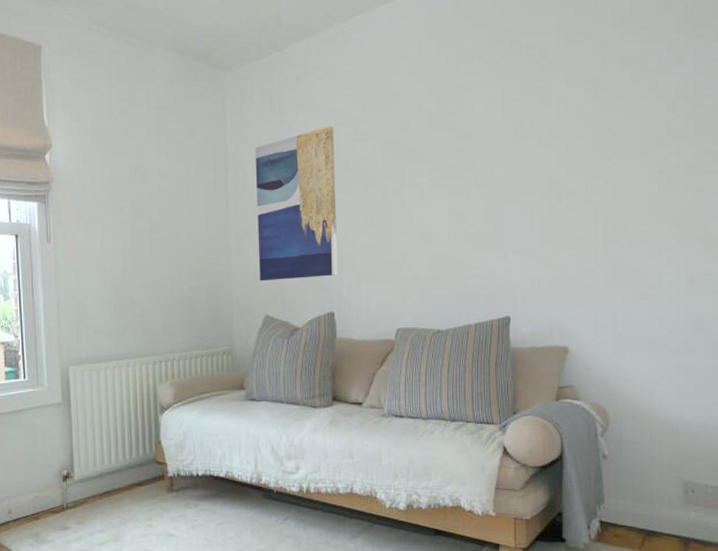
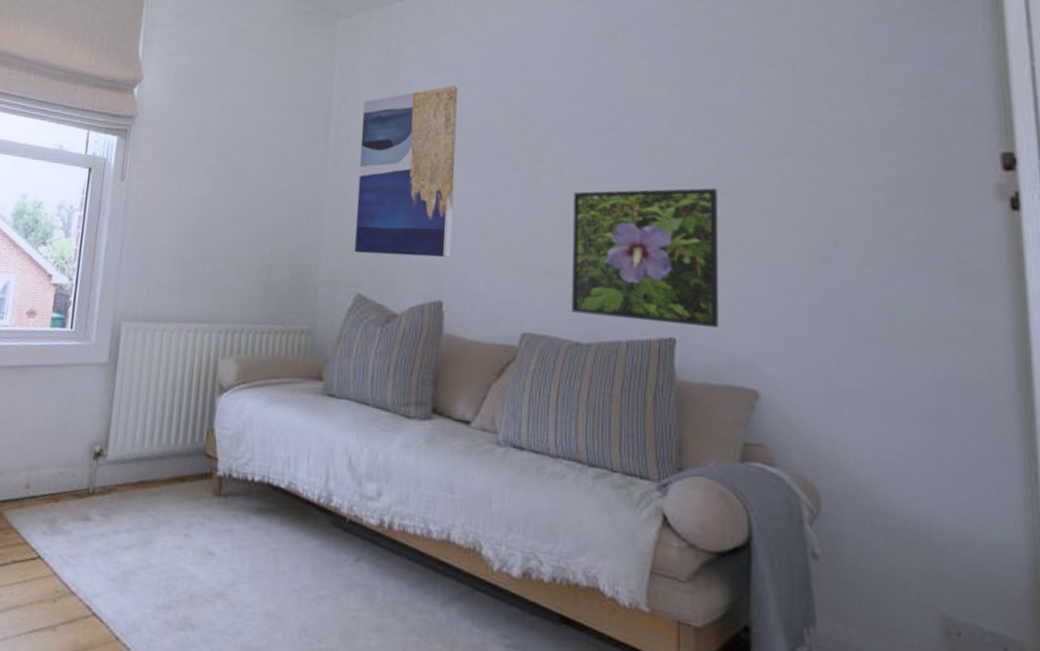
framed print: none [431,193,541,307] -> present [571,188,720,328]

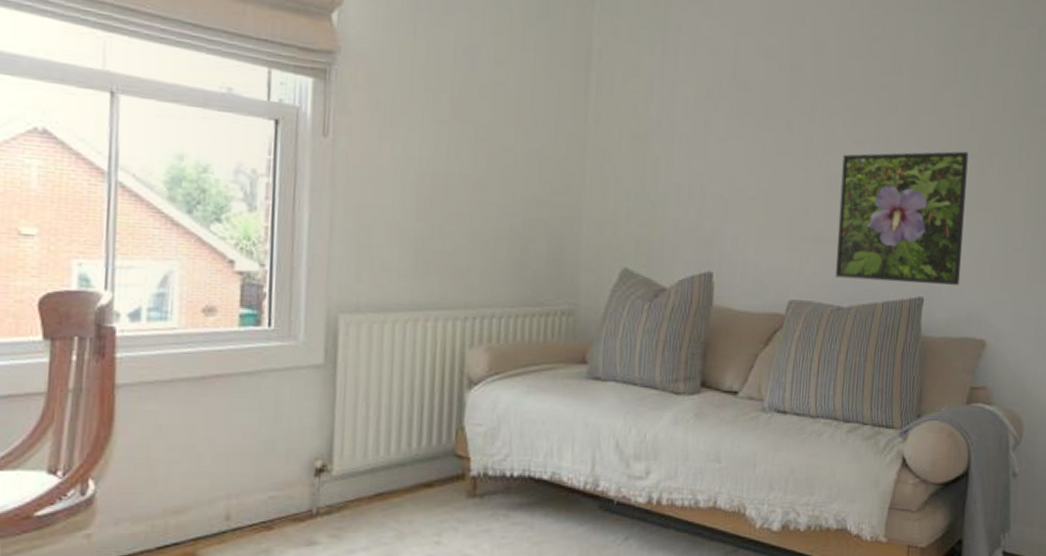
wall art: present [355,86,458,258] -> none [620,32,733,226]

